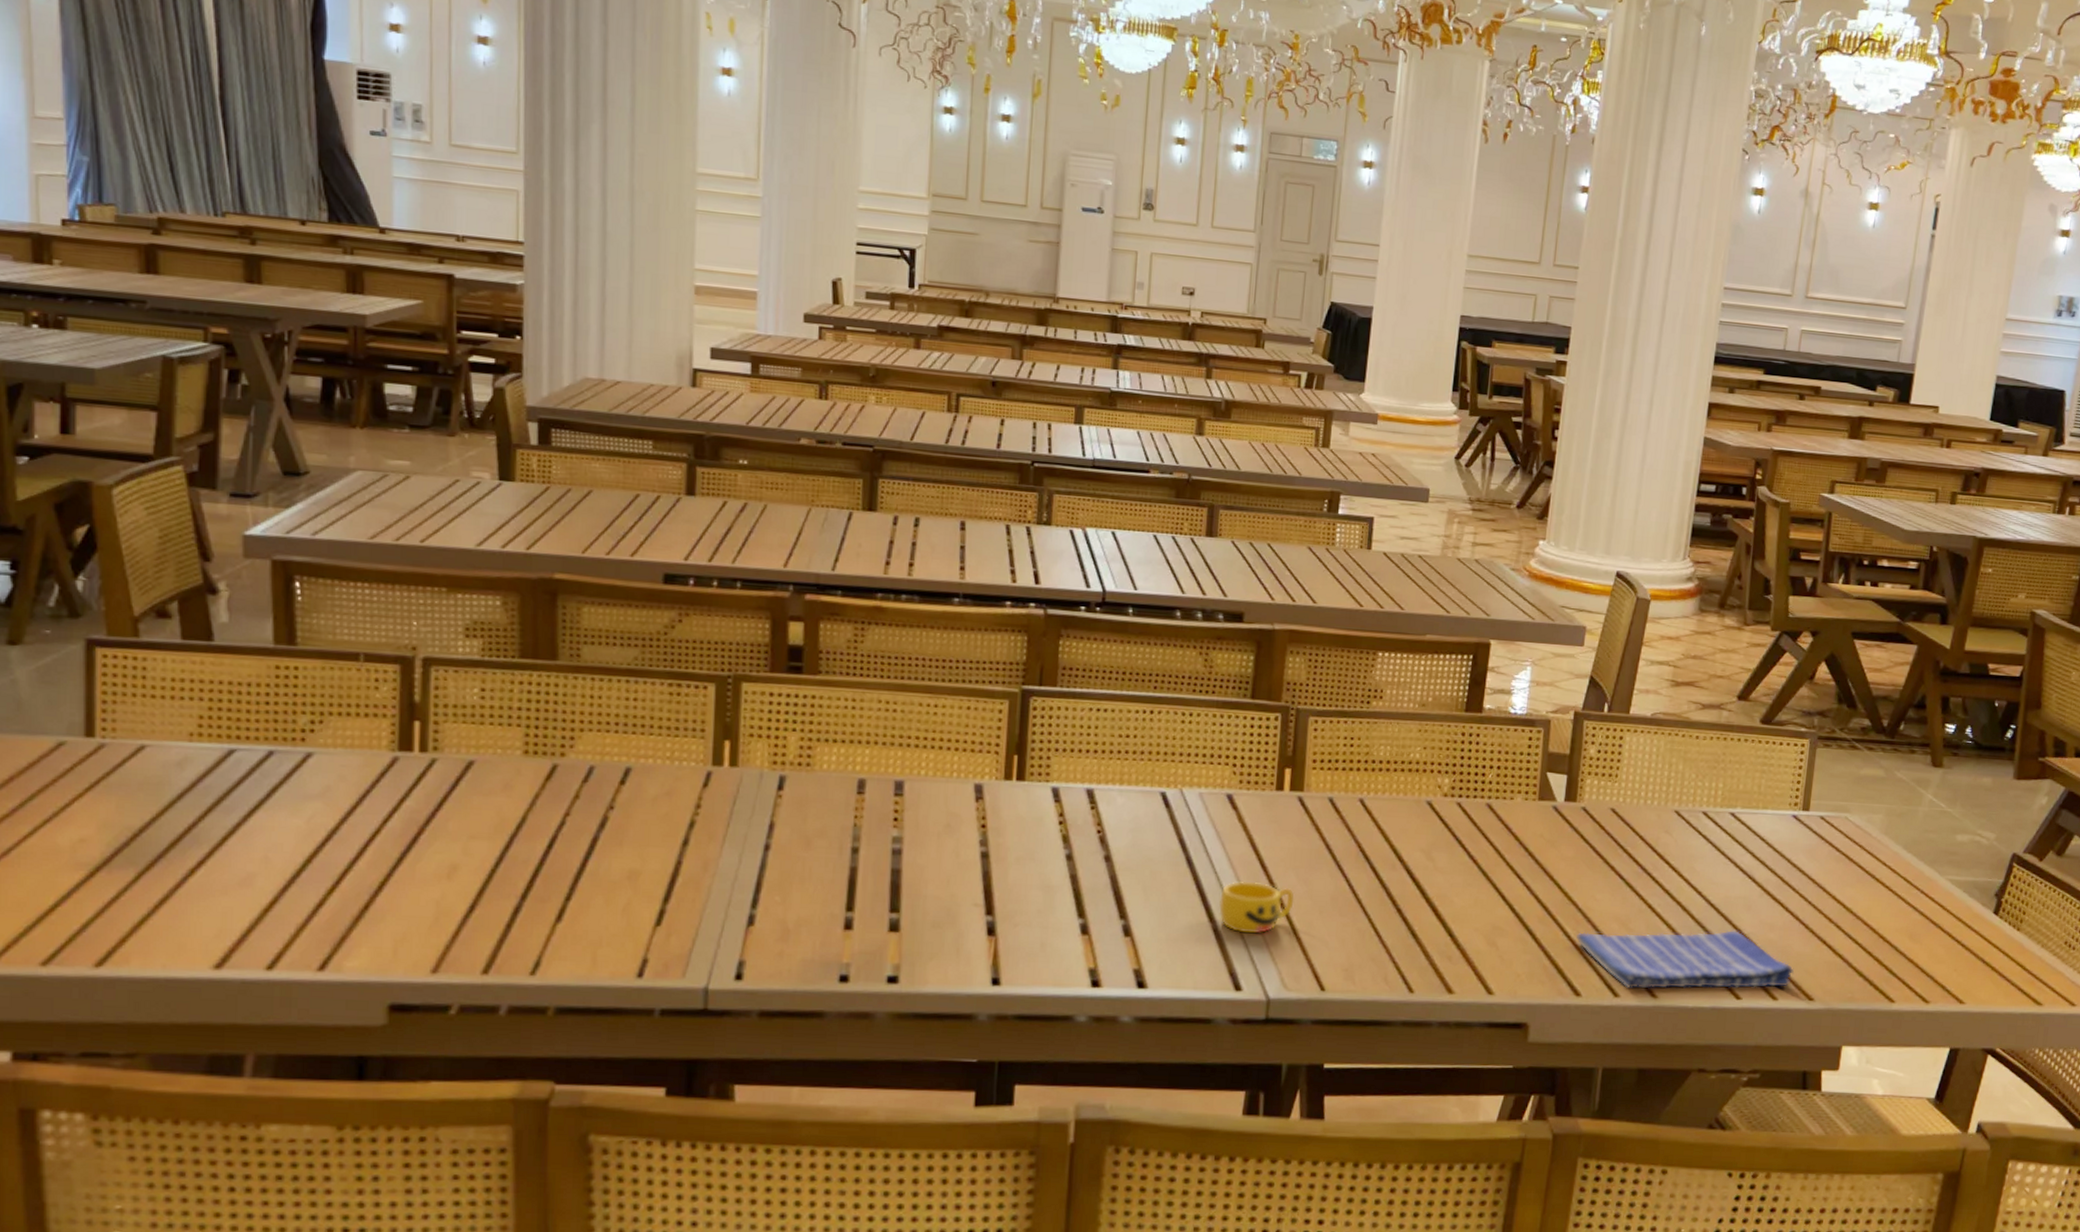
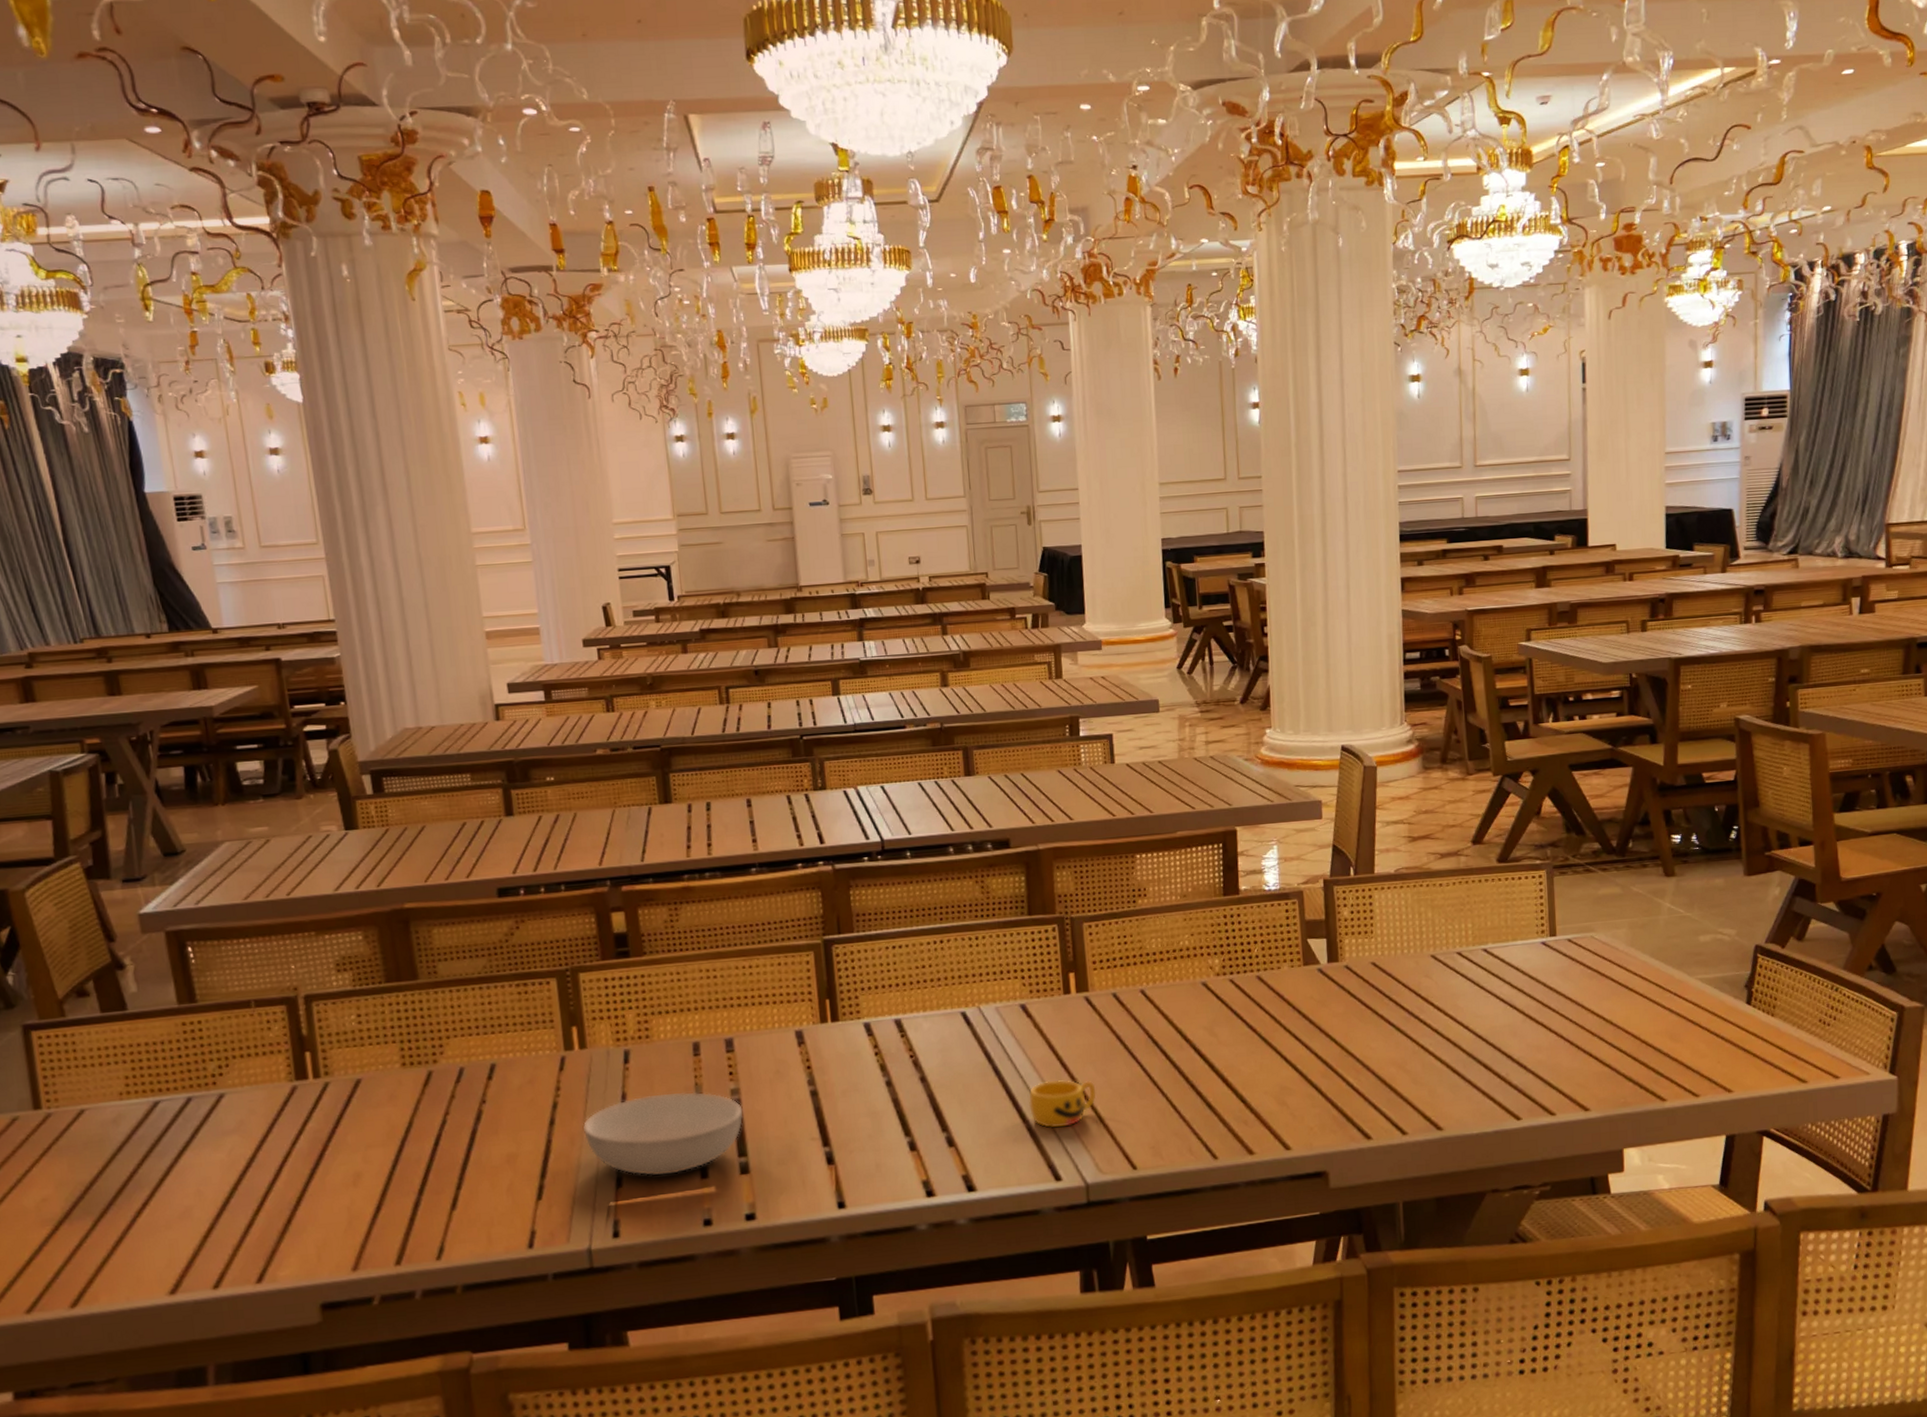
serving bowl: none [719,829,903,920] -> present [583,1092,744,1176]
dish towel: present [1575,930,1794,989] -> none [1358,1057,1566,1125]

